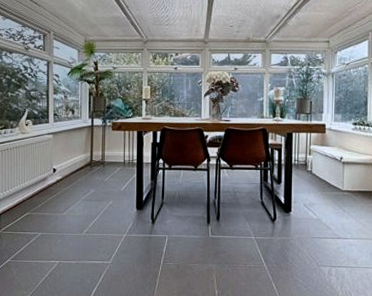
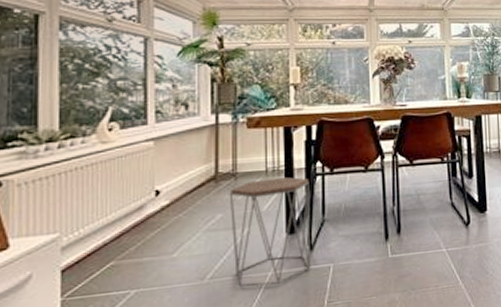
side table: none [99,168,154,244] -> present [229,177,311,287]

